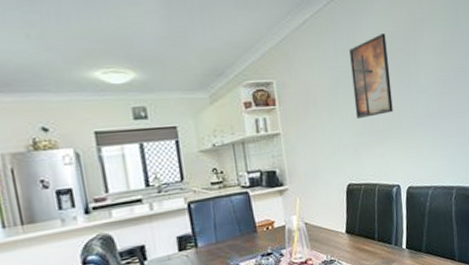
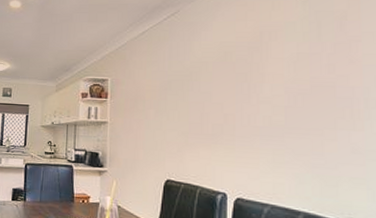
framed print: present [348,34,393,120] -> none [183,44,227,120]

